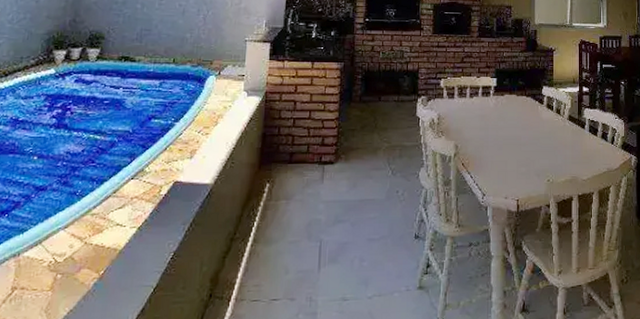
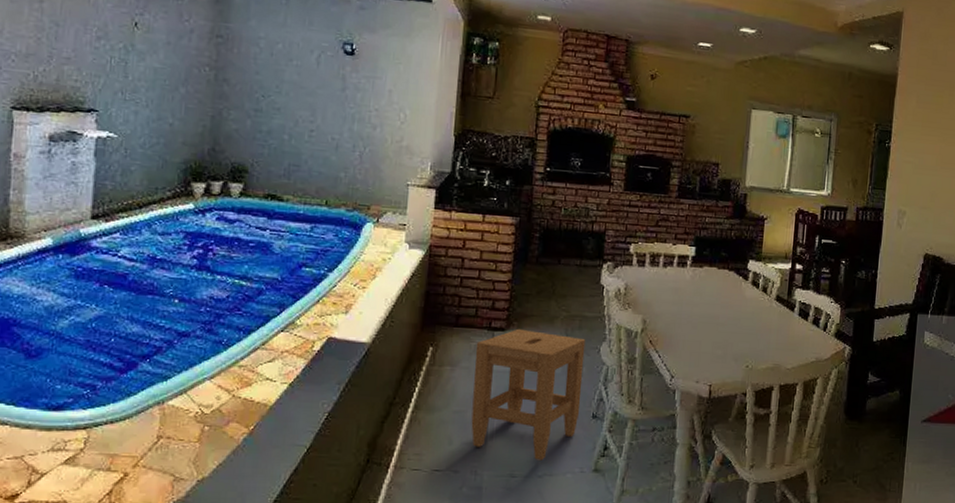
stool: none [305,161,406,282] -> present [471,328,586,460]

